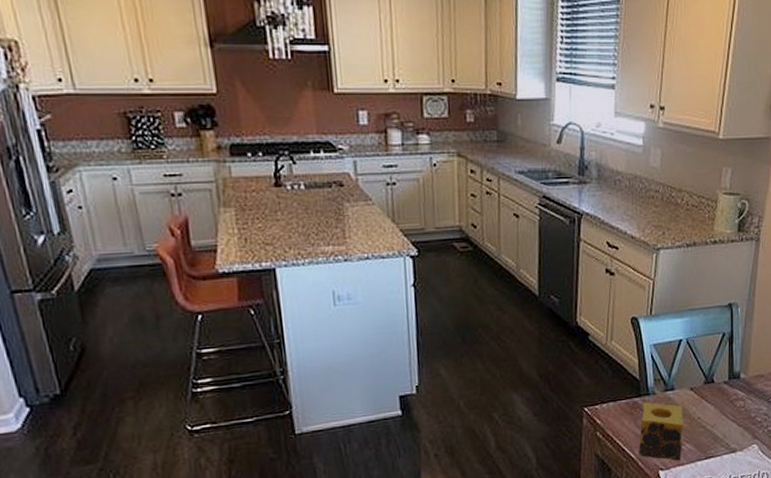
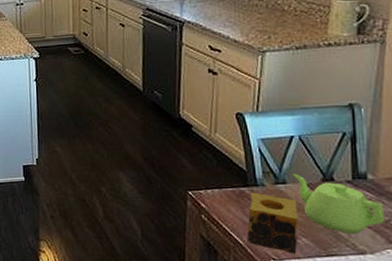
teapot: none [680,378,753,434] -> present [293,174,386,234]

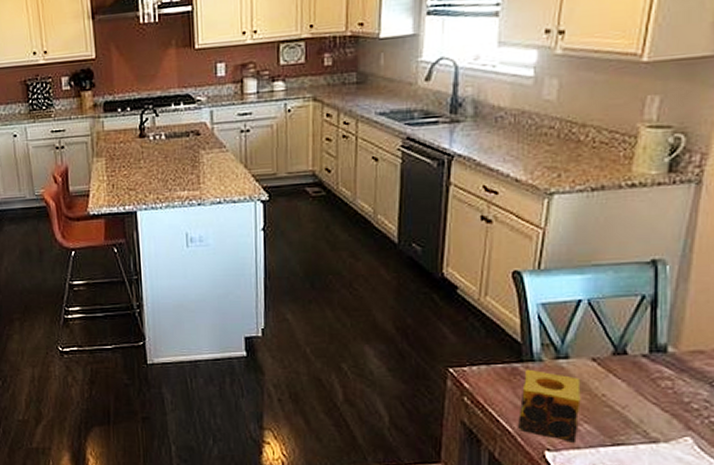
teapot: present [293,174,386,234] -> none [578,346,686,418]

